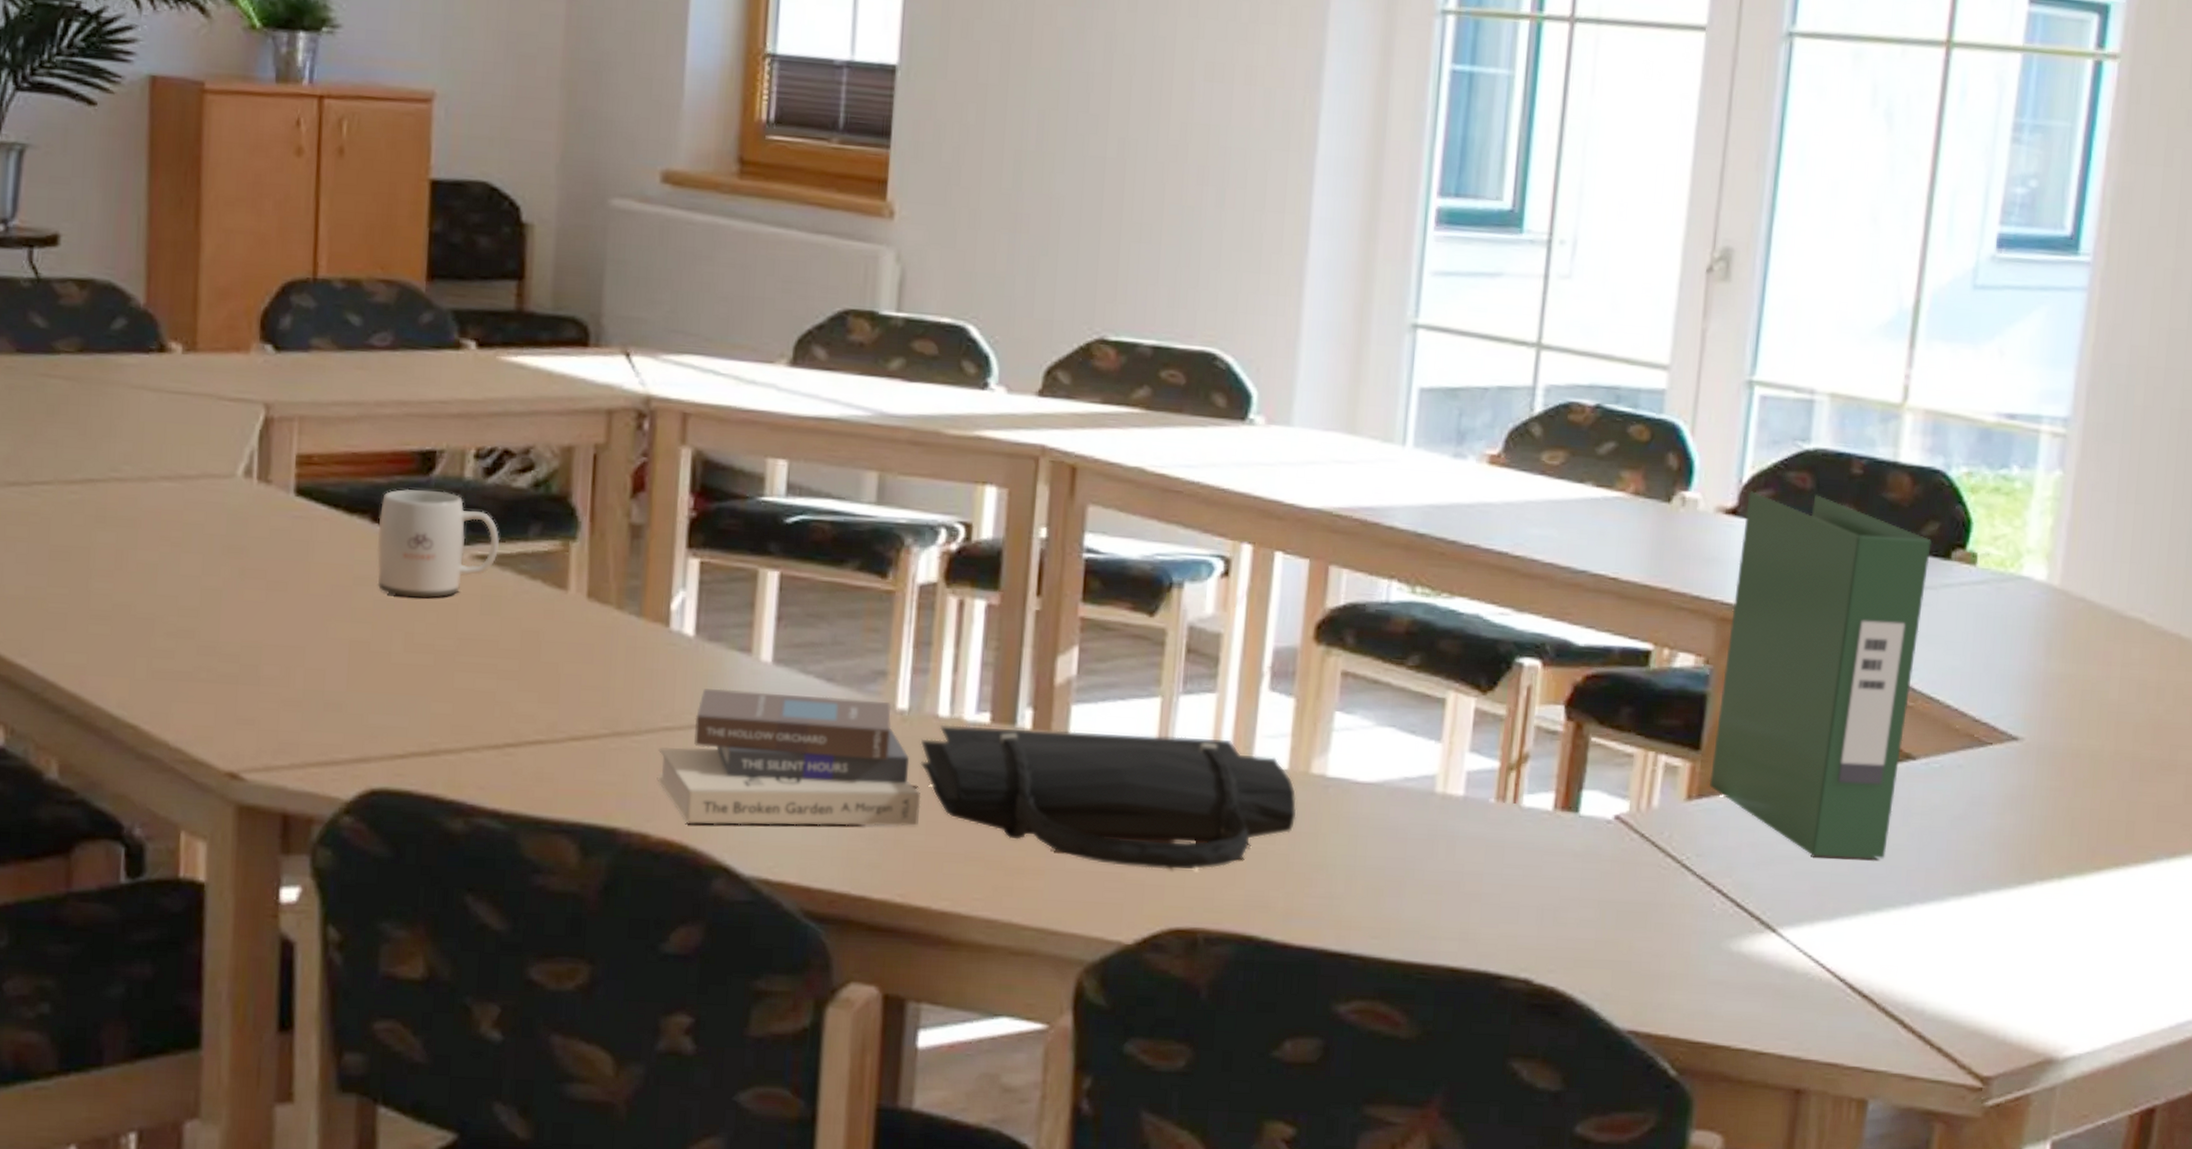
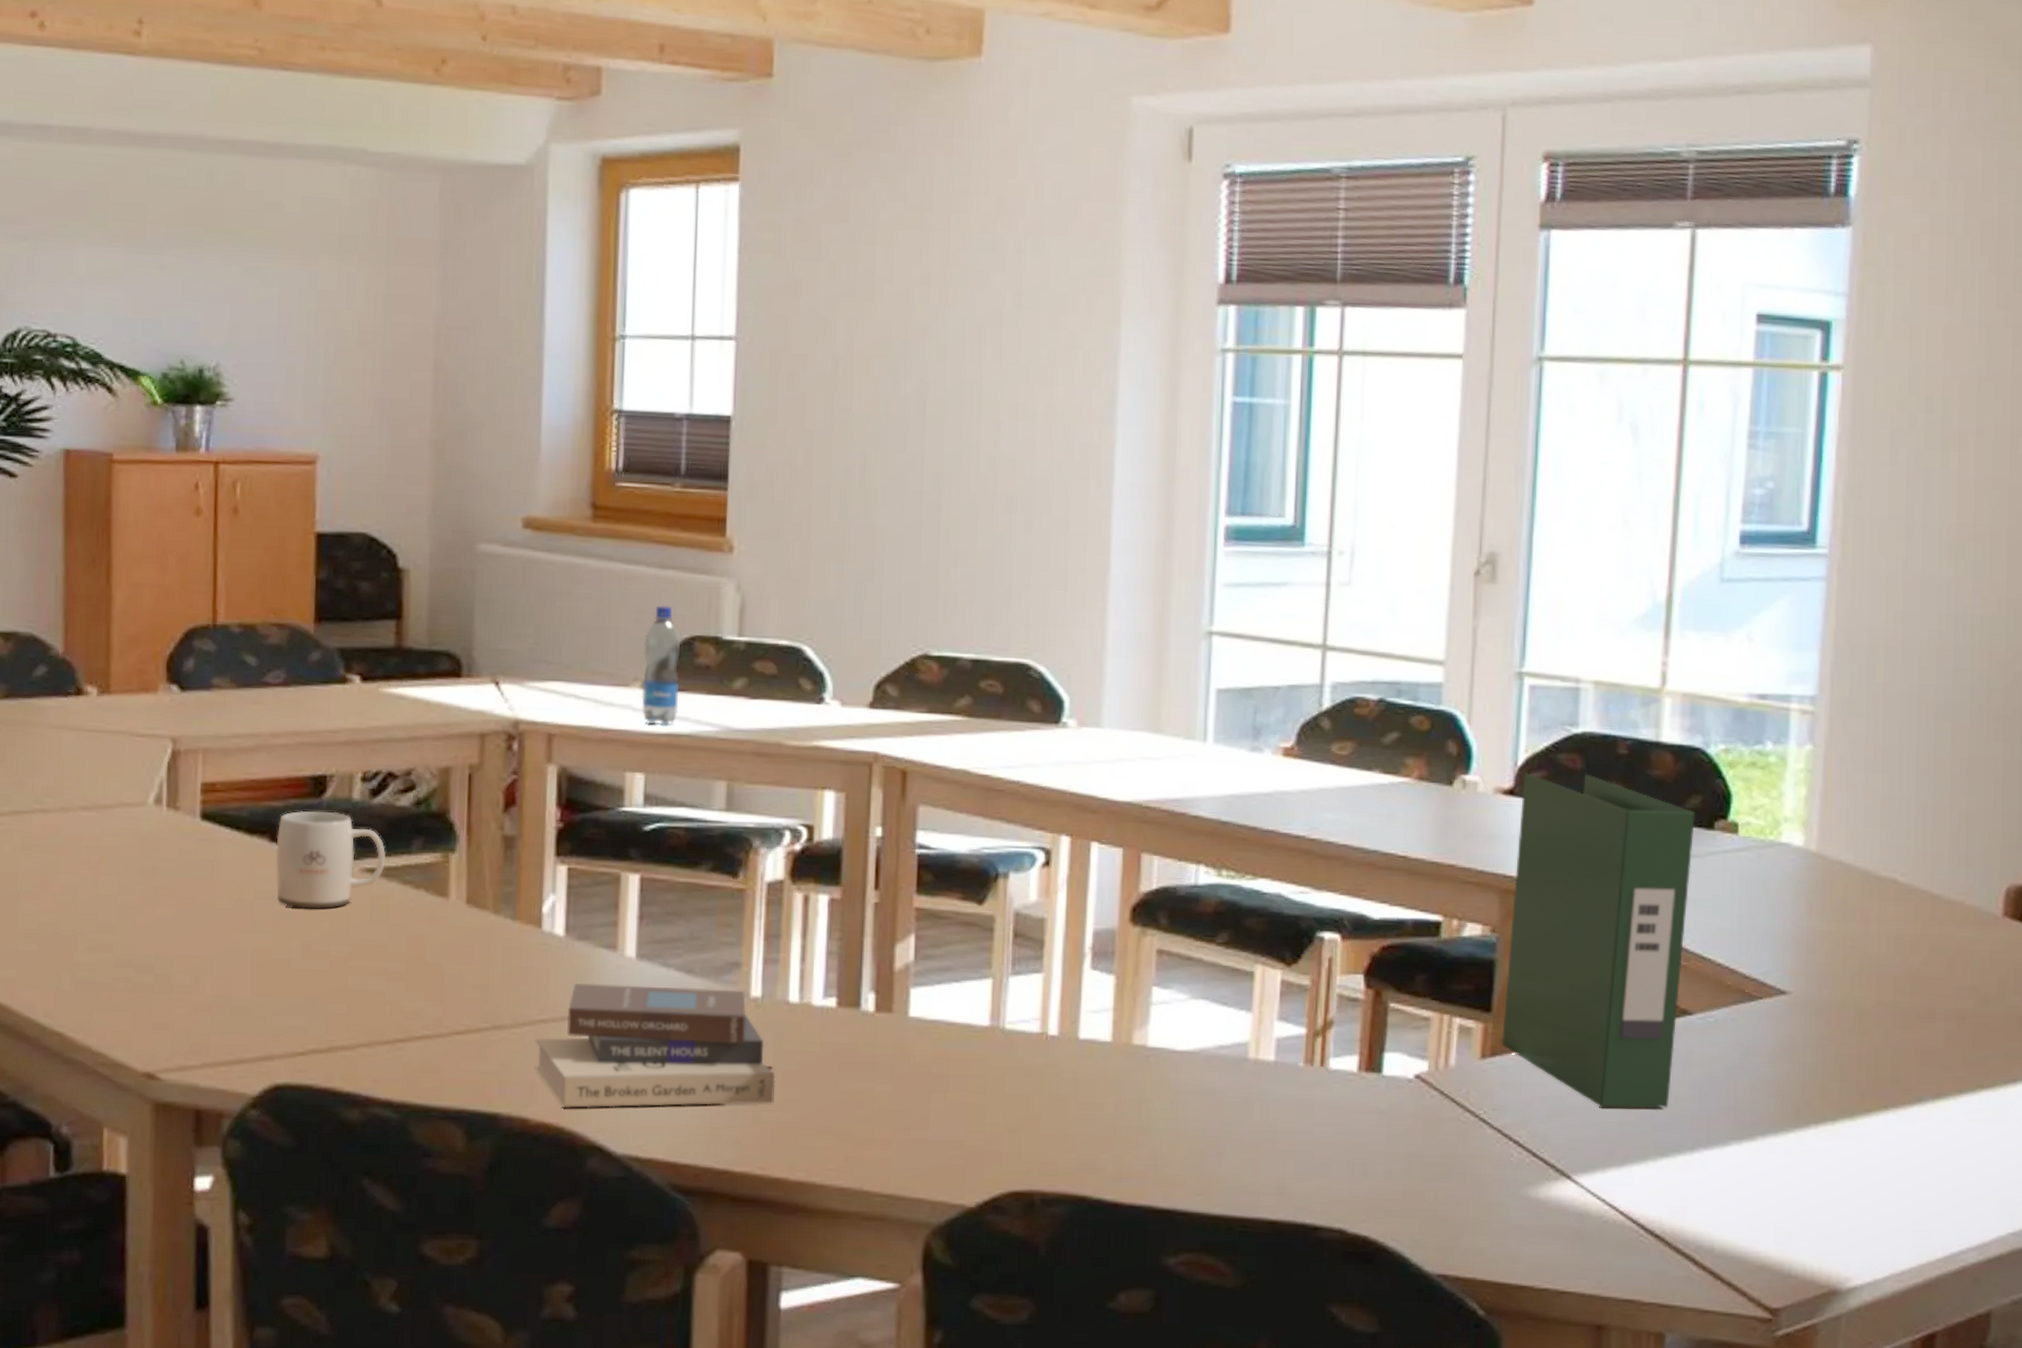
bottle: none [787,274,833,408] -> present [641,605,681,725]
handbag: present [920,725,1297,870] -> none [773,1010,1121,1137]

